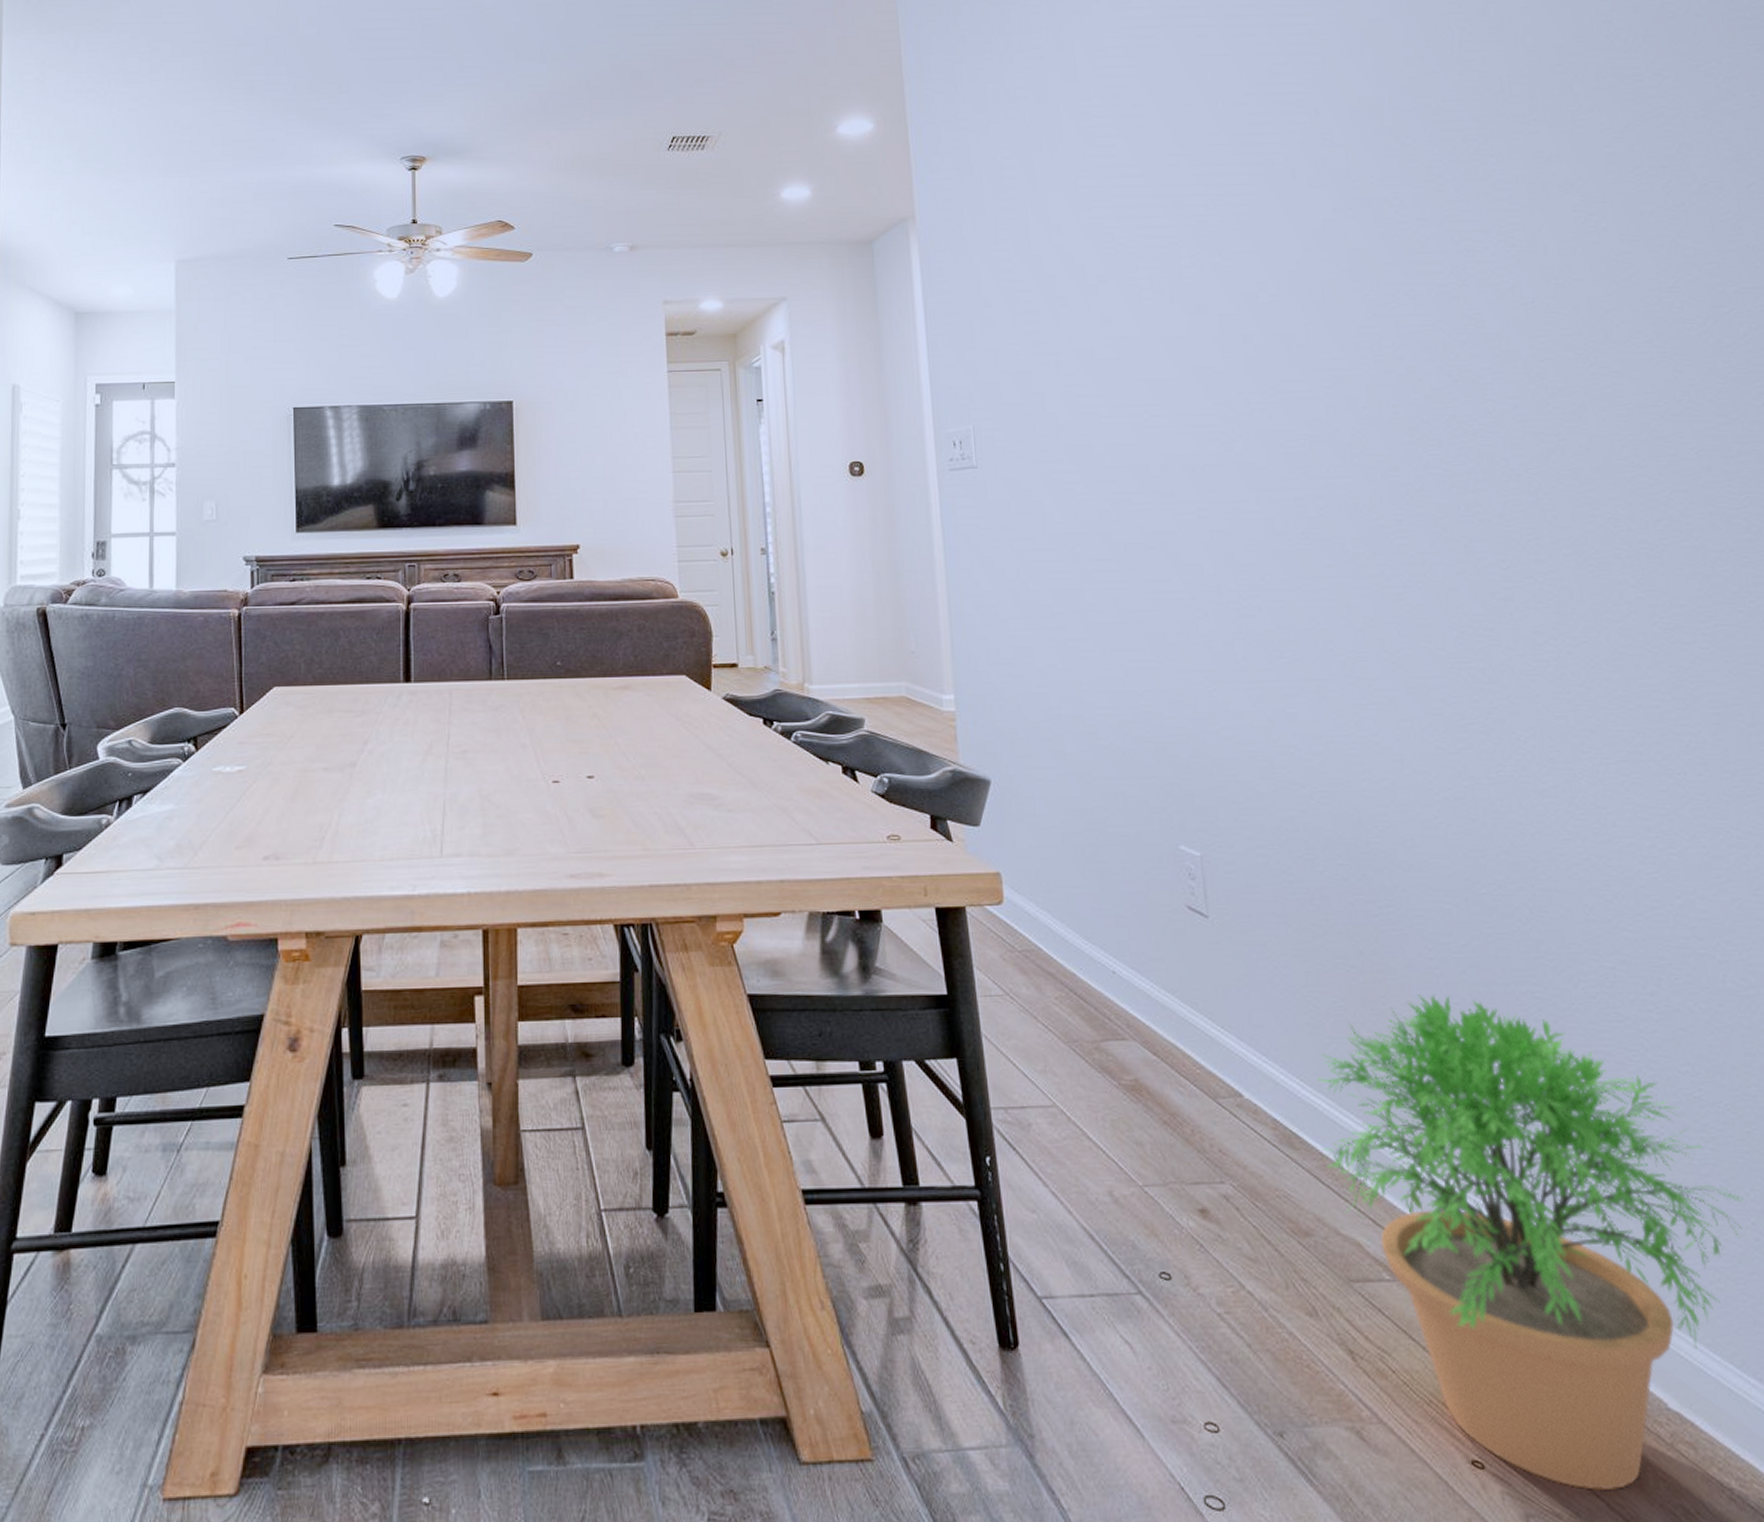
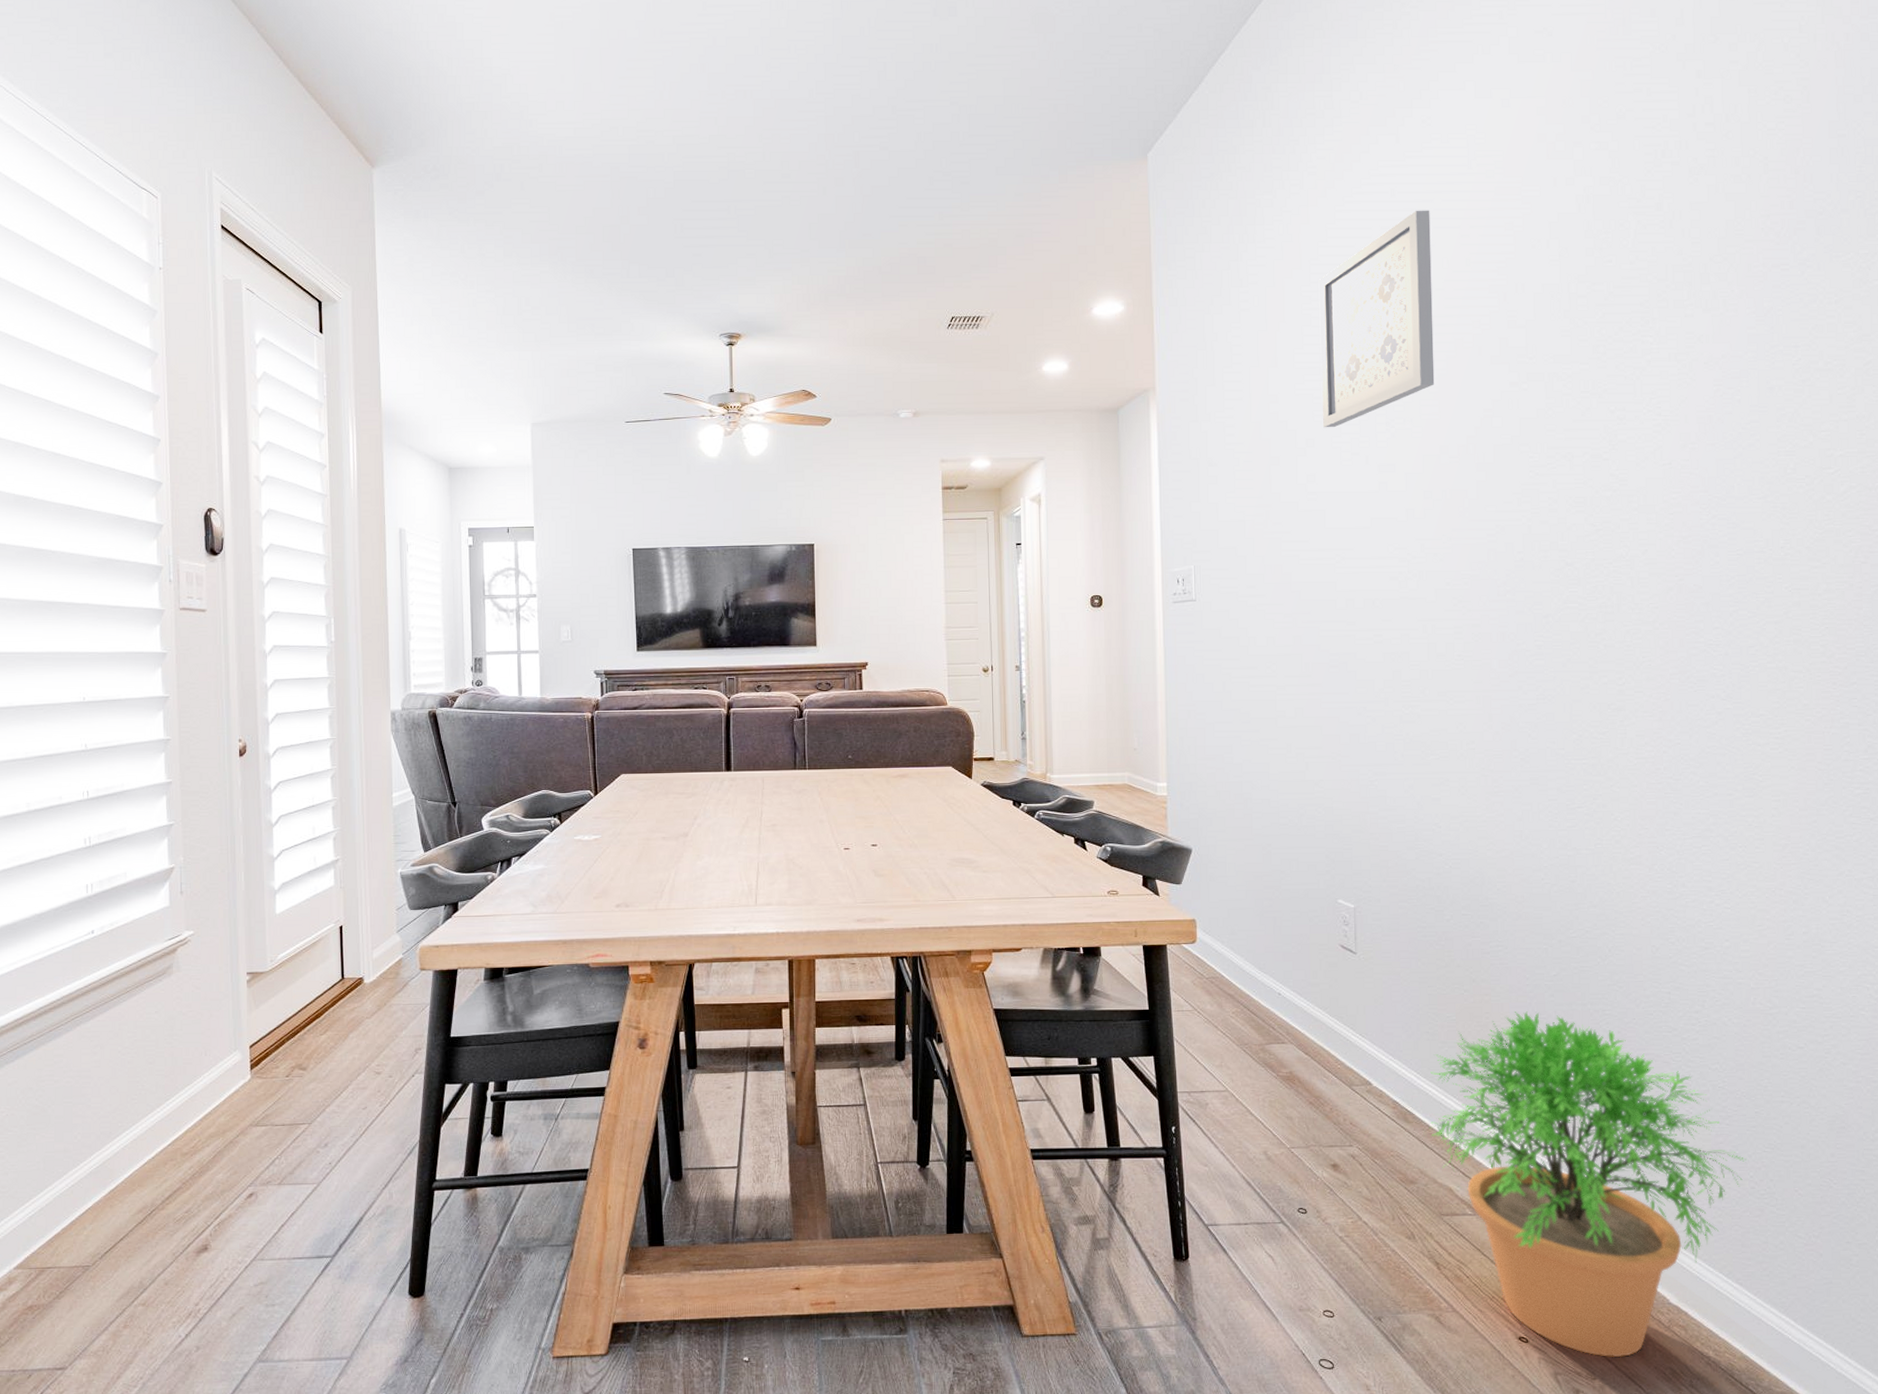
wall art: none [1098,16,1244,262] -> present [1318,210,1435,428]

